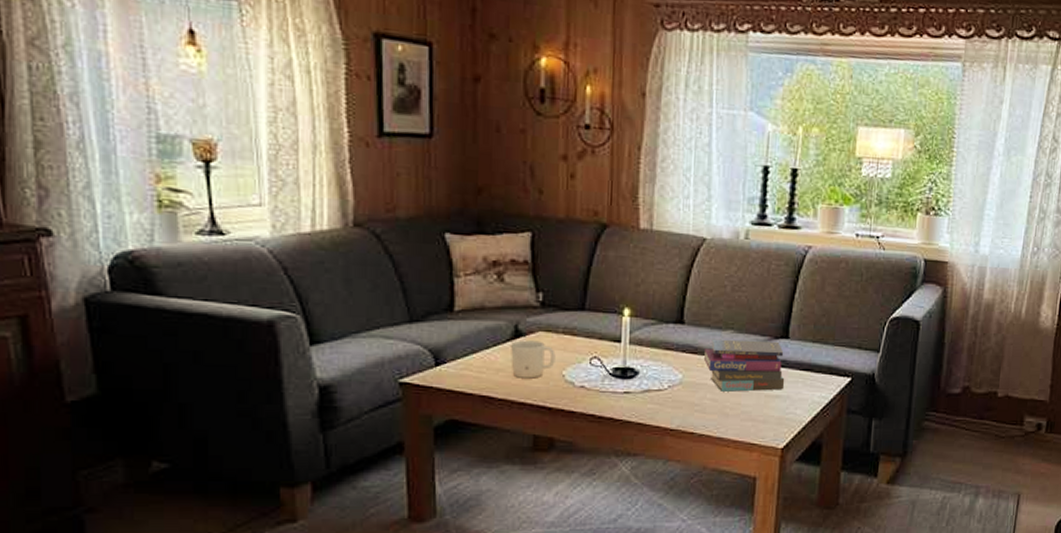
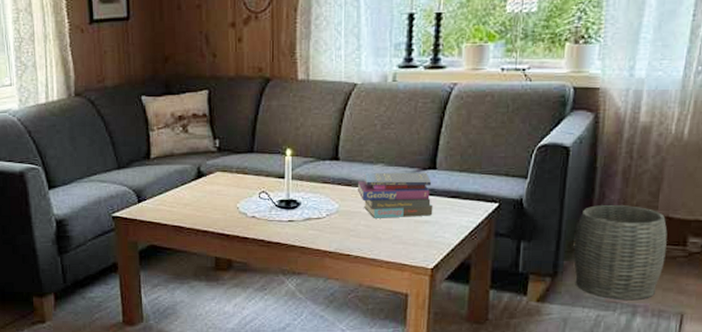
mug: present [511,340,556,379] -> none [195,179,231,211]
woven basket: none [922,382,1007,481] -> present [574,205,668,301]

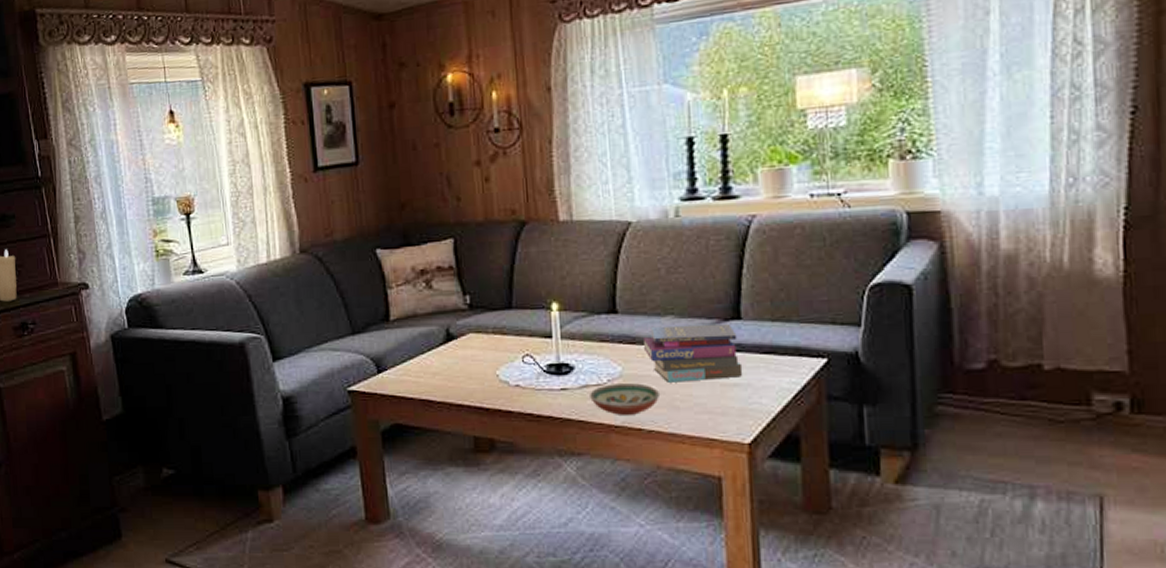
decorative bowl: none [311,218,367,243] -> present [590,383,661,415]
woven basket: present [574,205,668,301] -> none [935,355,1065,480]

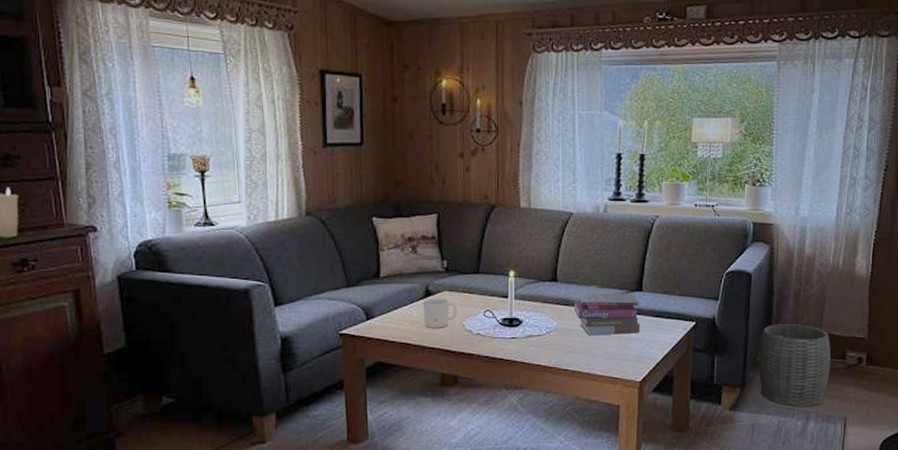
mug: none [444,342,488,380] -> present [423,298,457,328]
decorative bowl: present [590,383,661,415] -> none [532,335,583,359]
woven basket: none [935,355,1065,480] -> present [758,324,831,407]

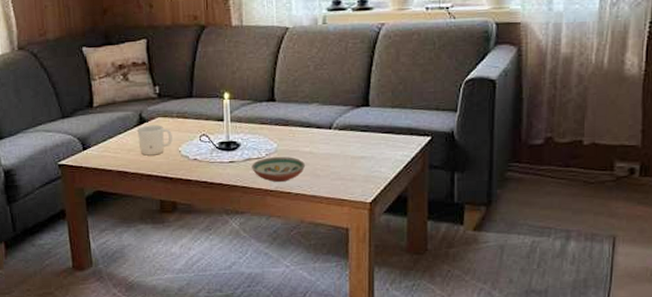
decorative bowl: none [532,335,583,359] -> present [252,157,306,182]
books: present [573,293,641,335] -> none [294,109,369,156]
woven basket: present [758,324,831,407] -> none [506,134,595,226]

